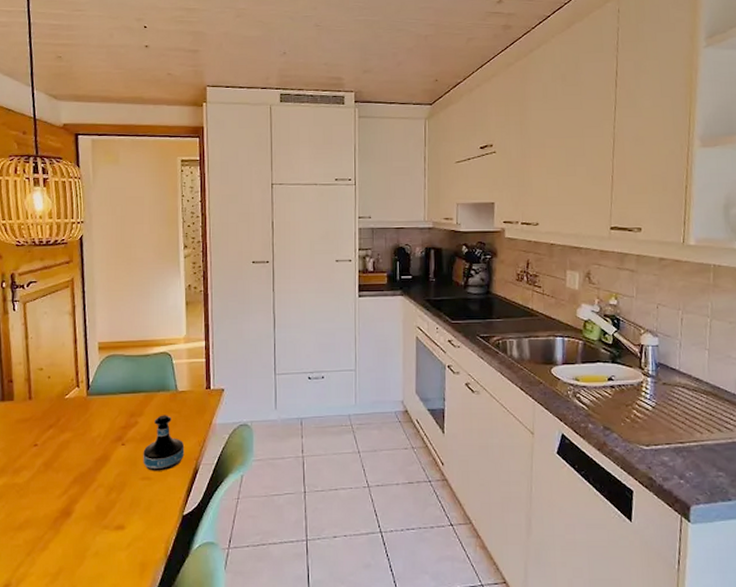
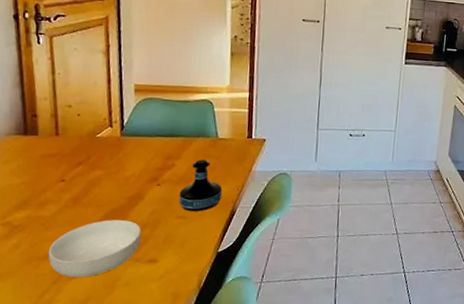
cereal bowl: none [22,484,108,548] -> present [48,220,141,277]

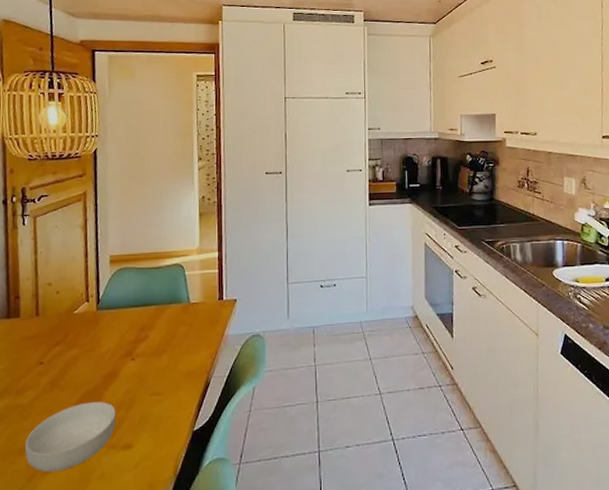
tequila bottle: present [179,159,223,212] -> none [153,327,196,386]

